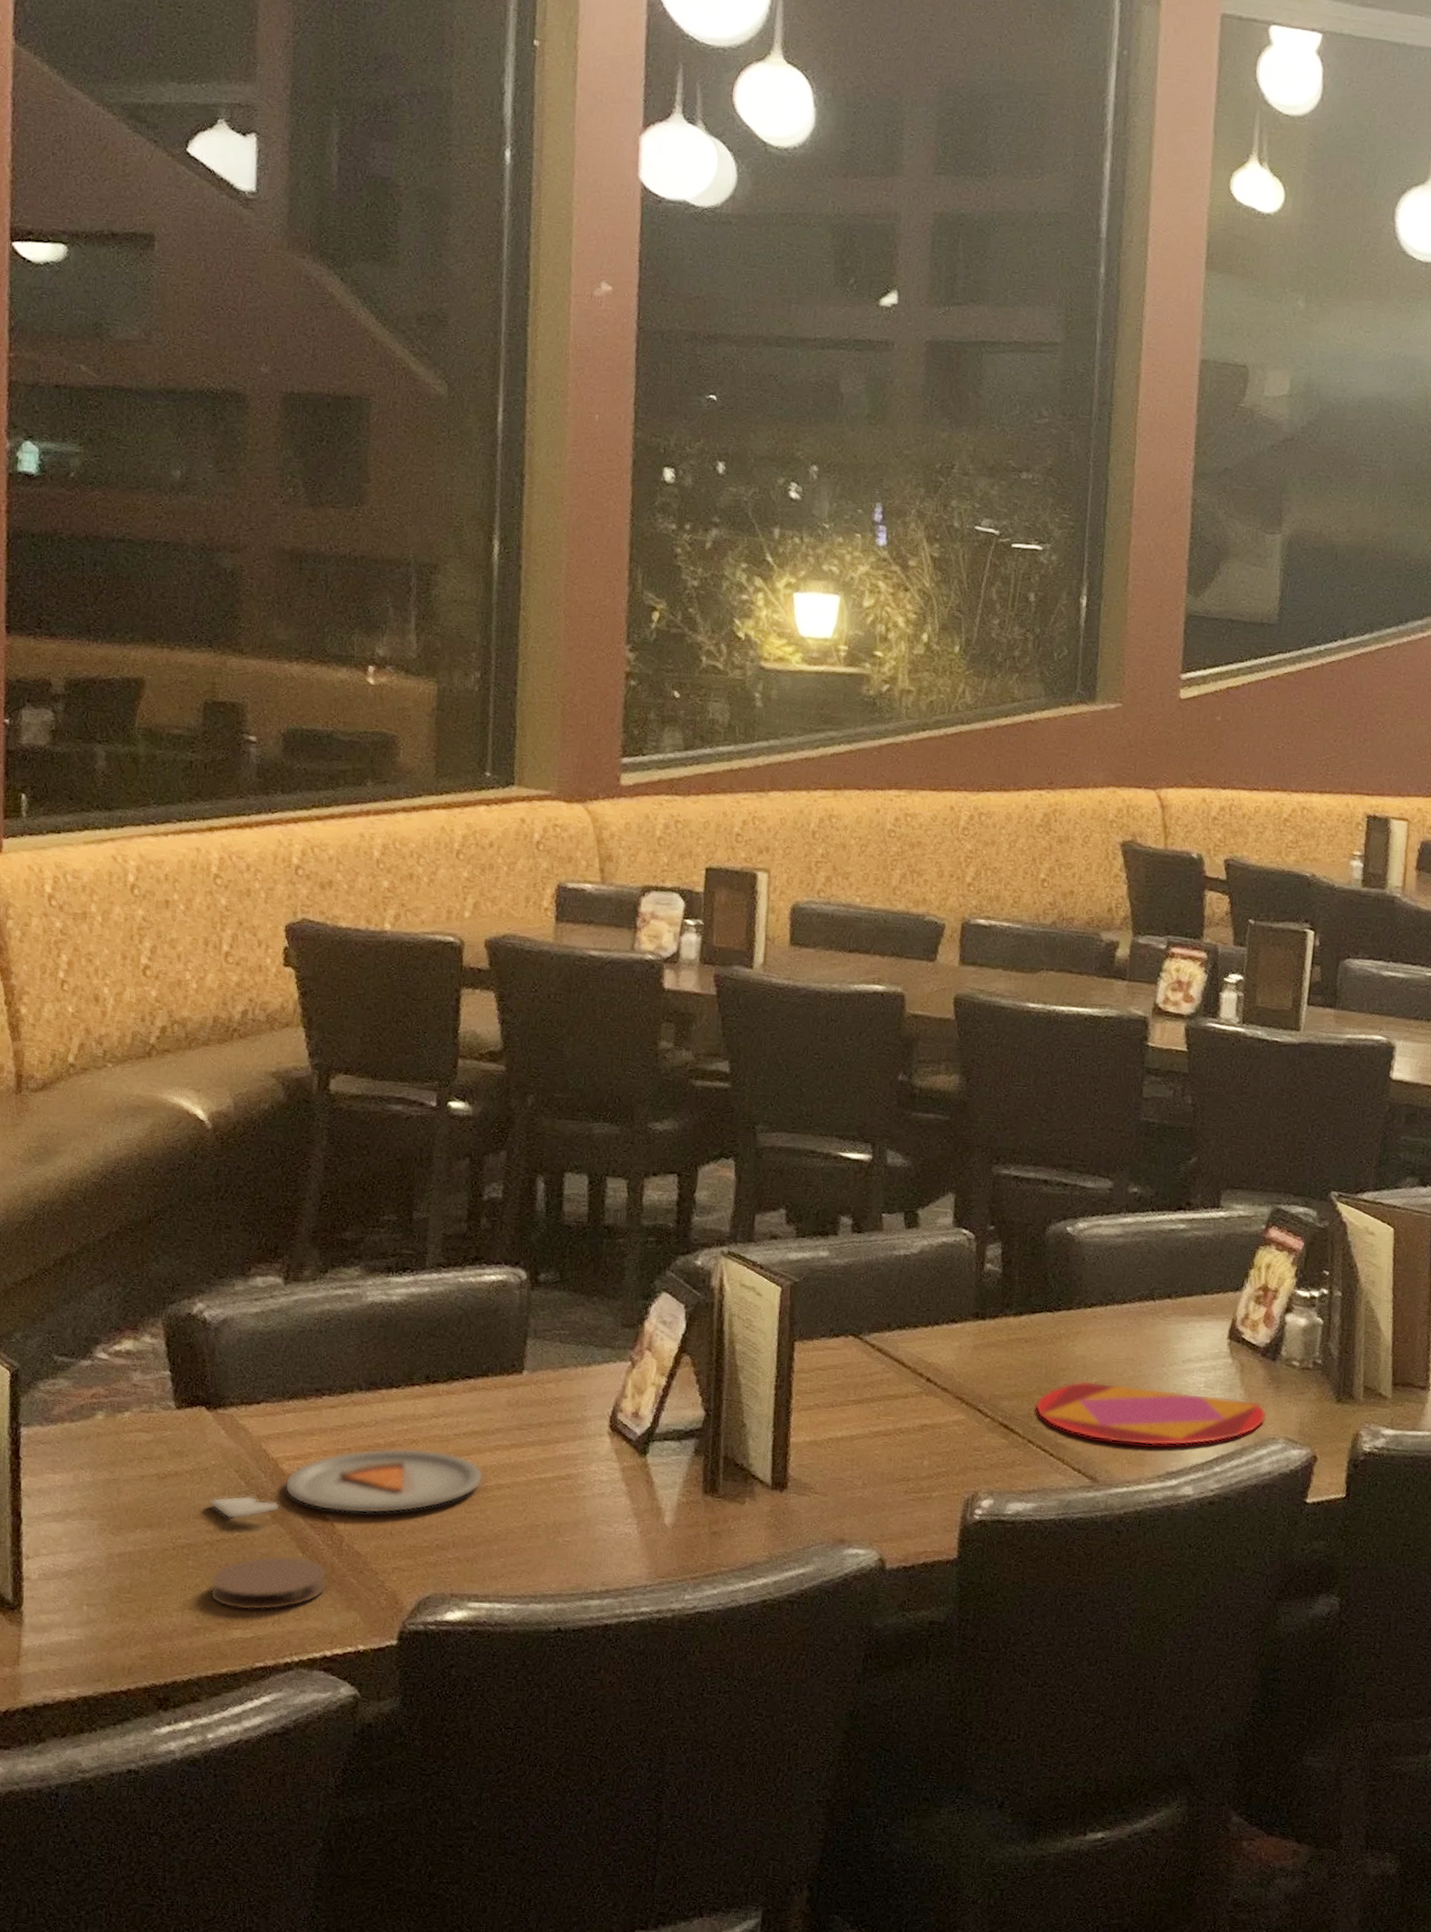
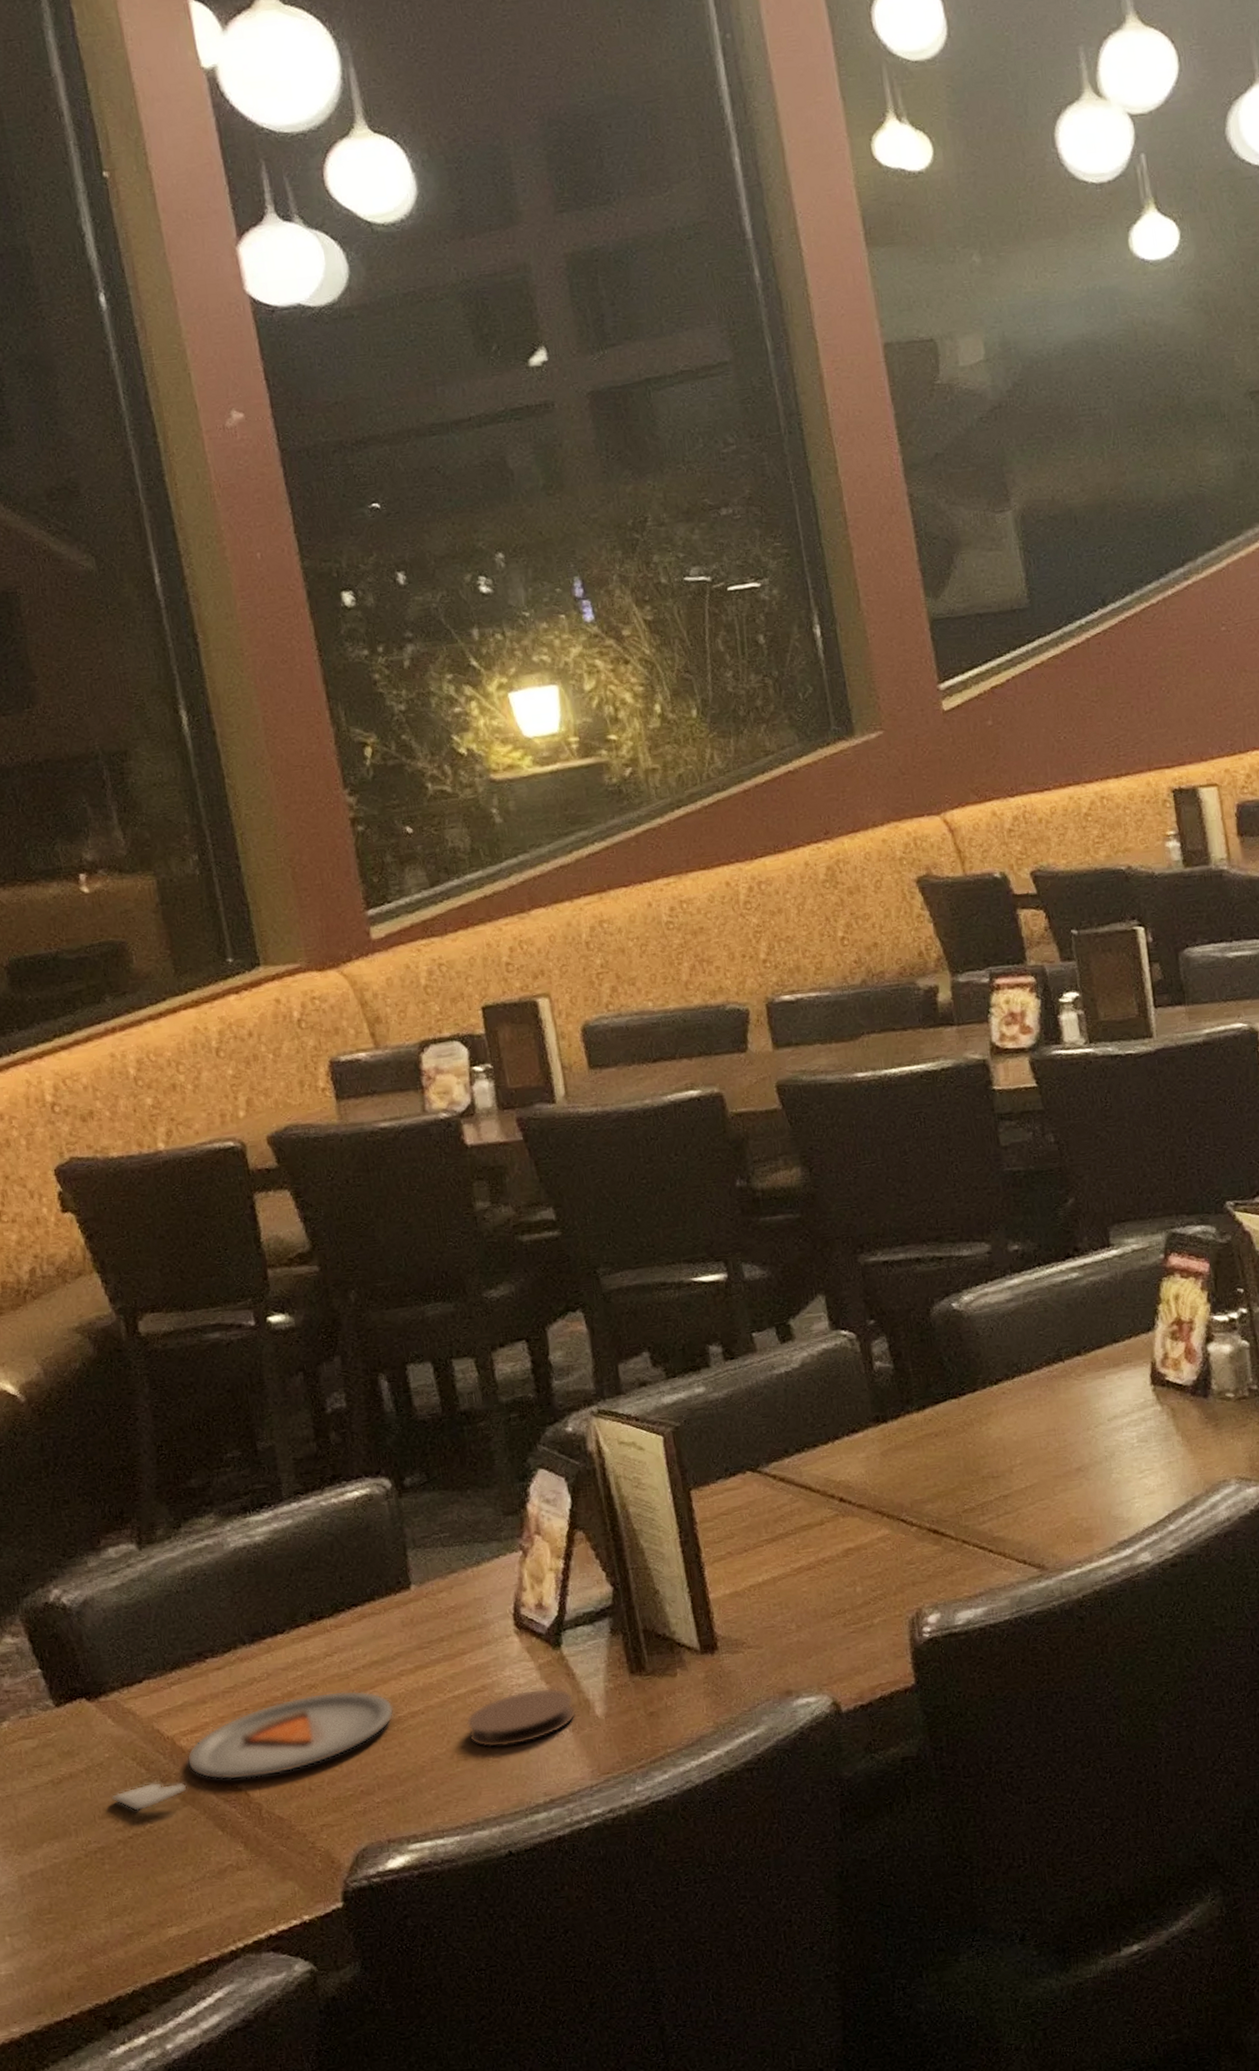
coaster: present [210,1555,328,1611] -> none [131,1835,256,1906]
coaster: none [545,1487,648,1535] -> present [465,1687,576,1748]
plate: present [1035,1381,1266,1446] -> none [961,1444,1212,1525]

